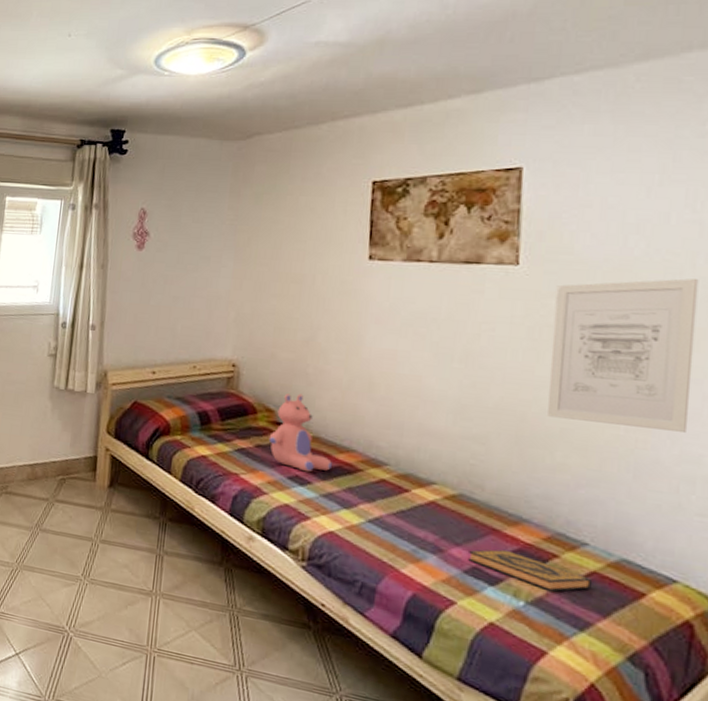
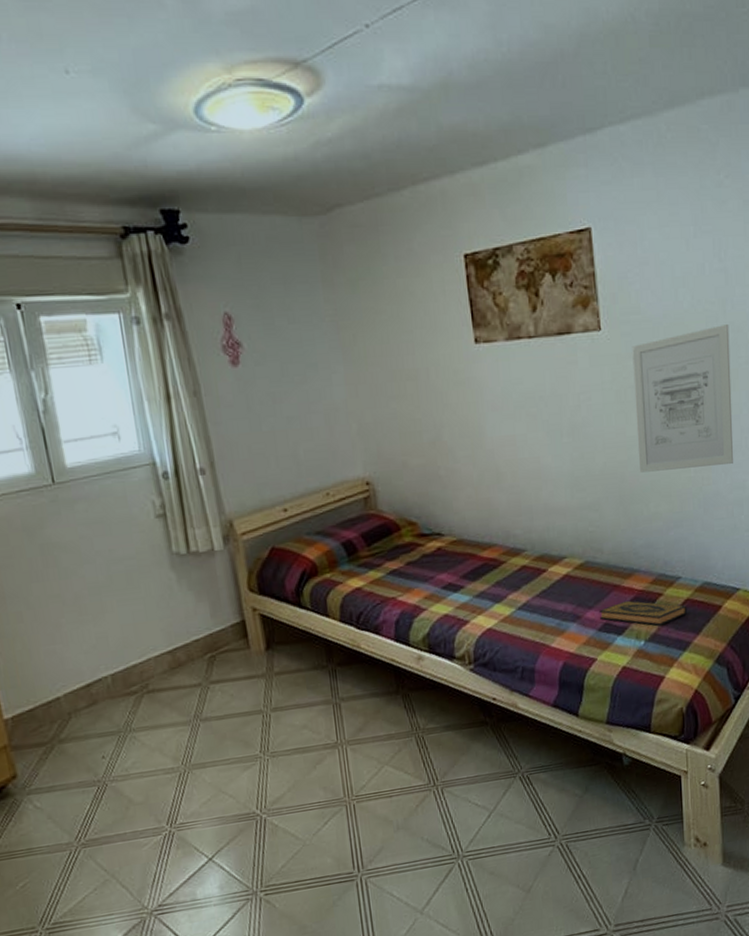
teddy bear: present [268,393,332,473] -> none [416,499,479,578]

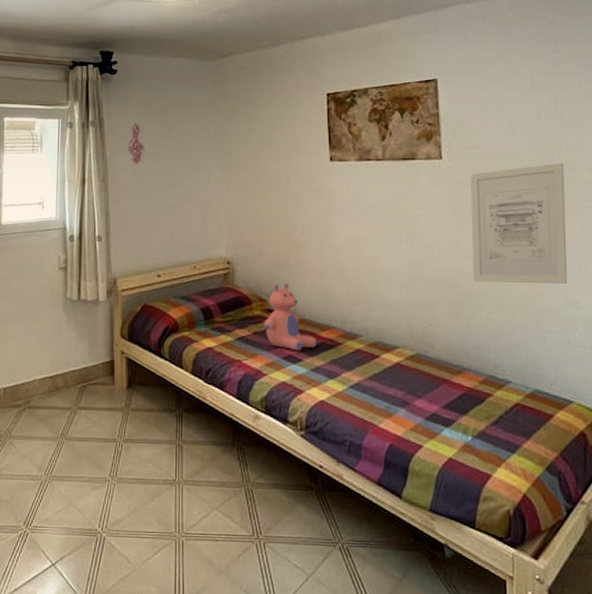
teddy bear: none [416,499,479,578] -> present [263,282,317,351]
hardback book: present [600,600,687,626] -> none [428,395,516,425]

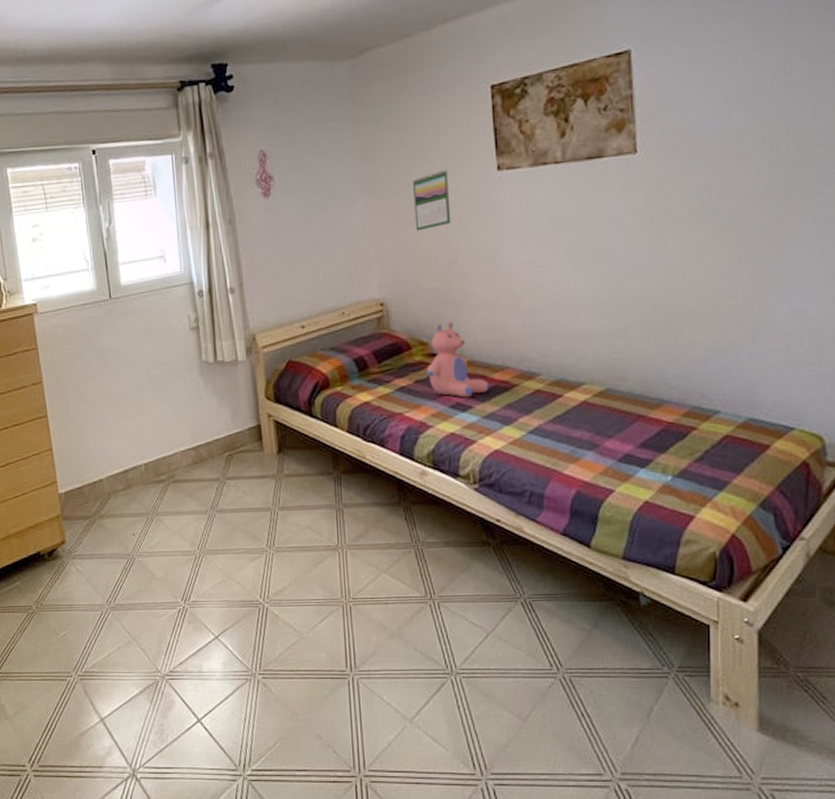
calendar: none [260,155,290,204] -> present [413,169,451,231]
wall art: present [470,163,568,285] -> none [672,141,794,299]

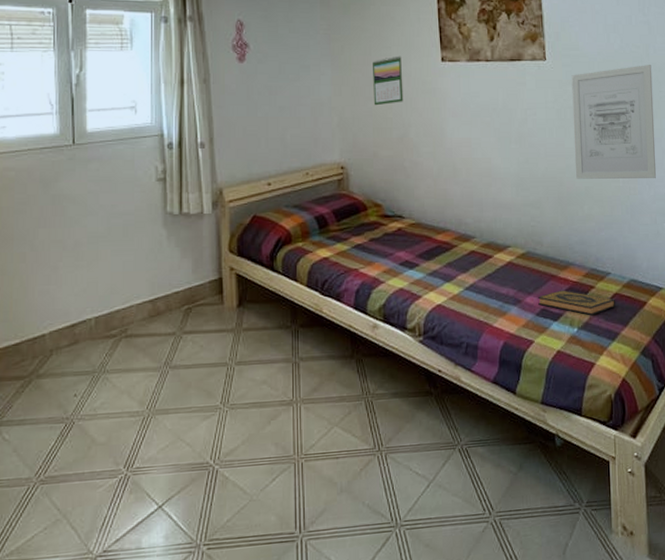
teddy bear: present [426,321,489,398] -> none [380,186,433,256]
hardback book: none [621,432,725,462] -> present [538,290,615,316]
wall art: none [672,141,794,299] -> present [571,65,656,179]

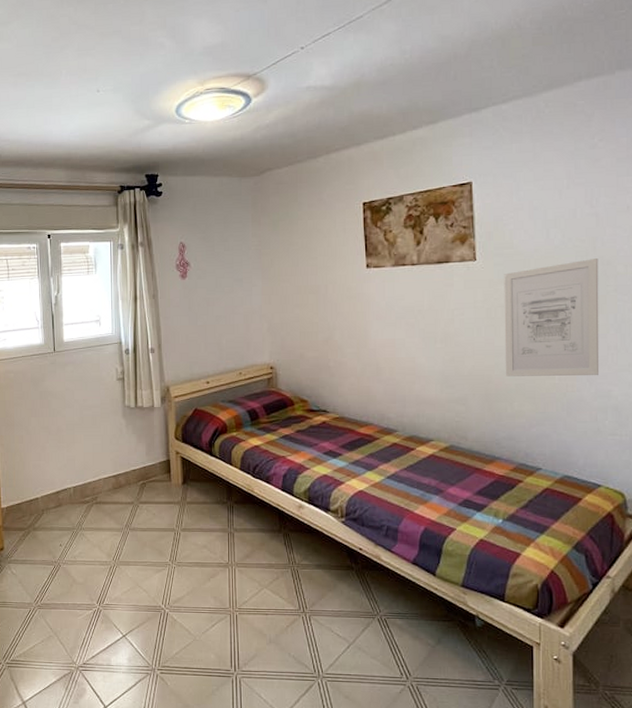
calendar: present [373,55,404,106] -> none [300,265,329,312]
hardback book: present [538,290,615,316] -> none [461,483,545,509]

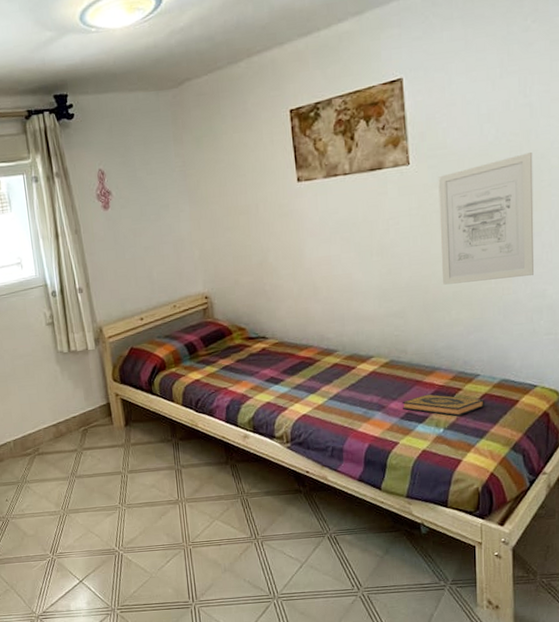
hardback book: none [461,483,545,509] -> present [402,394,484,417]

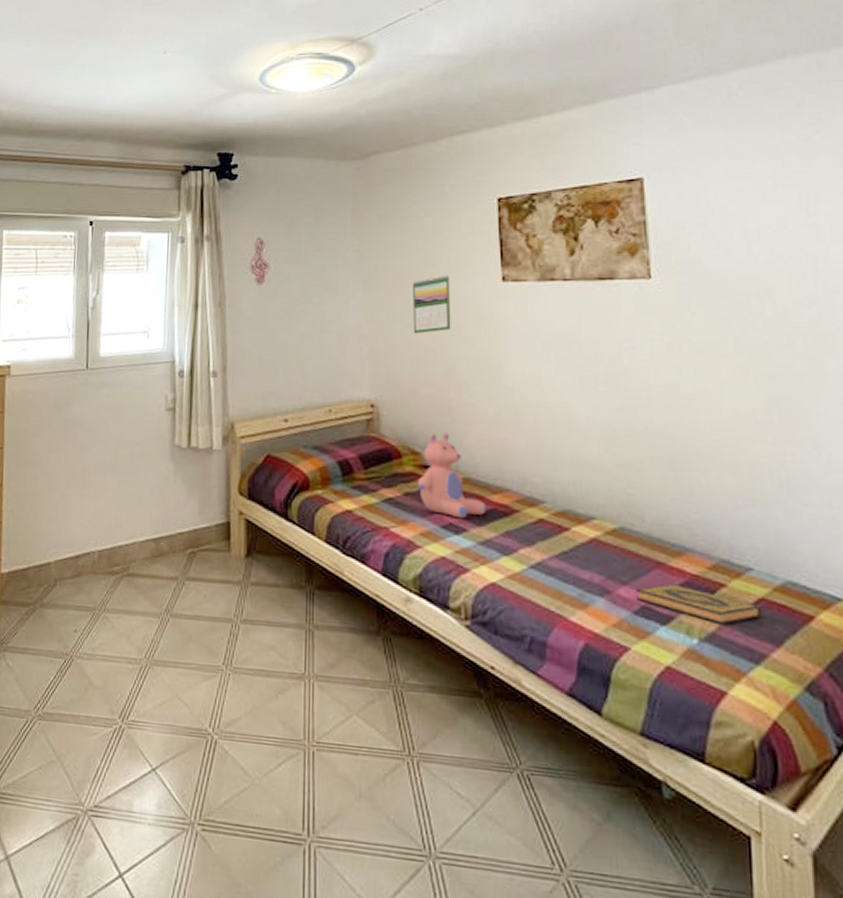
calendar: none [228,182,261,235] -> present [413,275,451,334]
teddy bear: none [245,309,296,373] -> present [417,432,486,519]
wall art: present [438,152,535,285] -> none [690,283,830,443]

